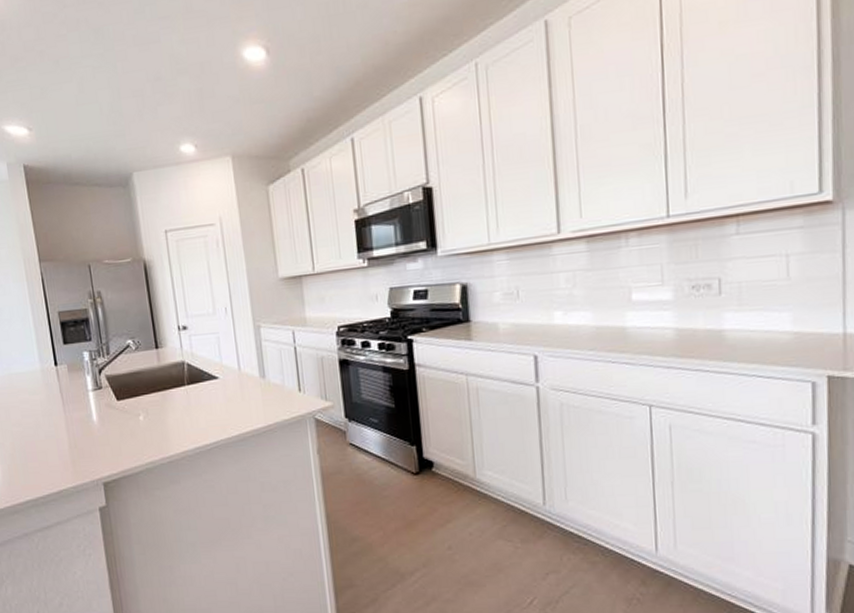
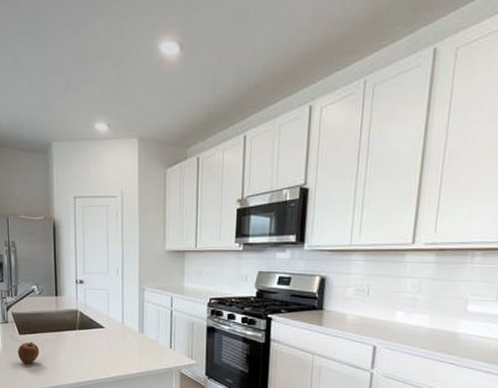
fruit: none [116,407,144,435] -> present [17,342,39,364]

